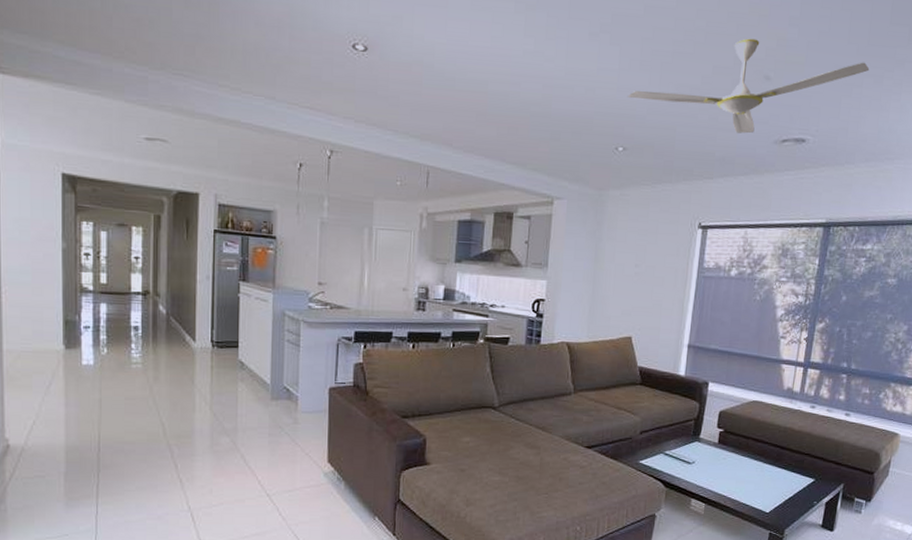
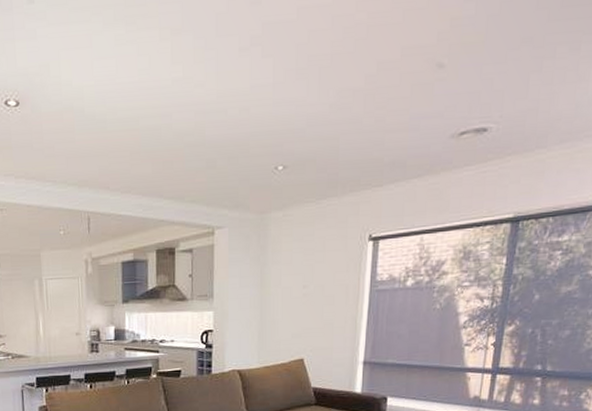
ceiling fan: present [628,38,870,134] -> none [285,23,564,132]

